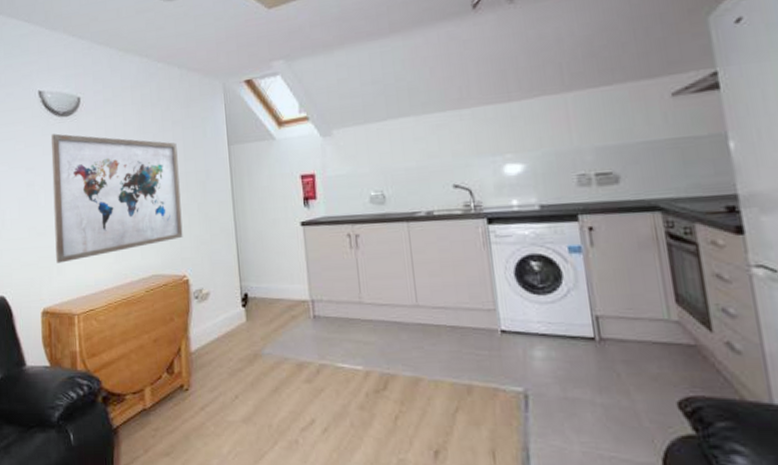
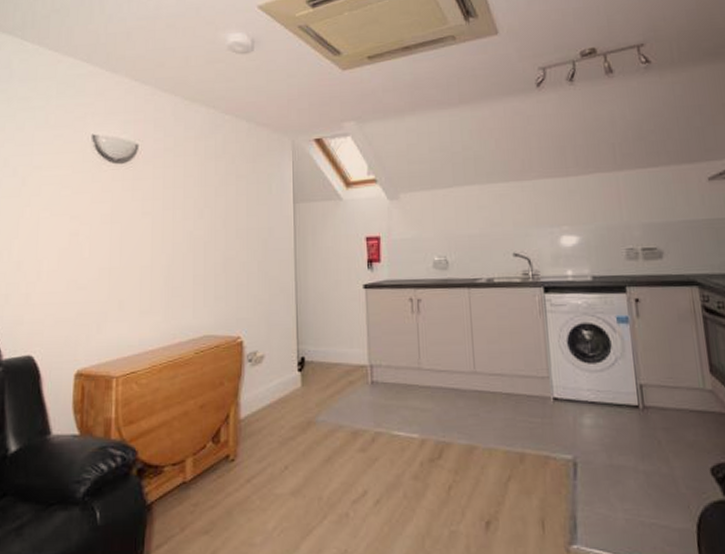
wall art: present [50,133,183,263] -> none [97,181,240,320]

